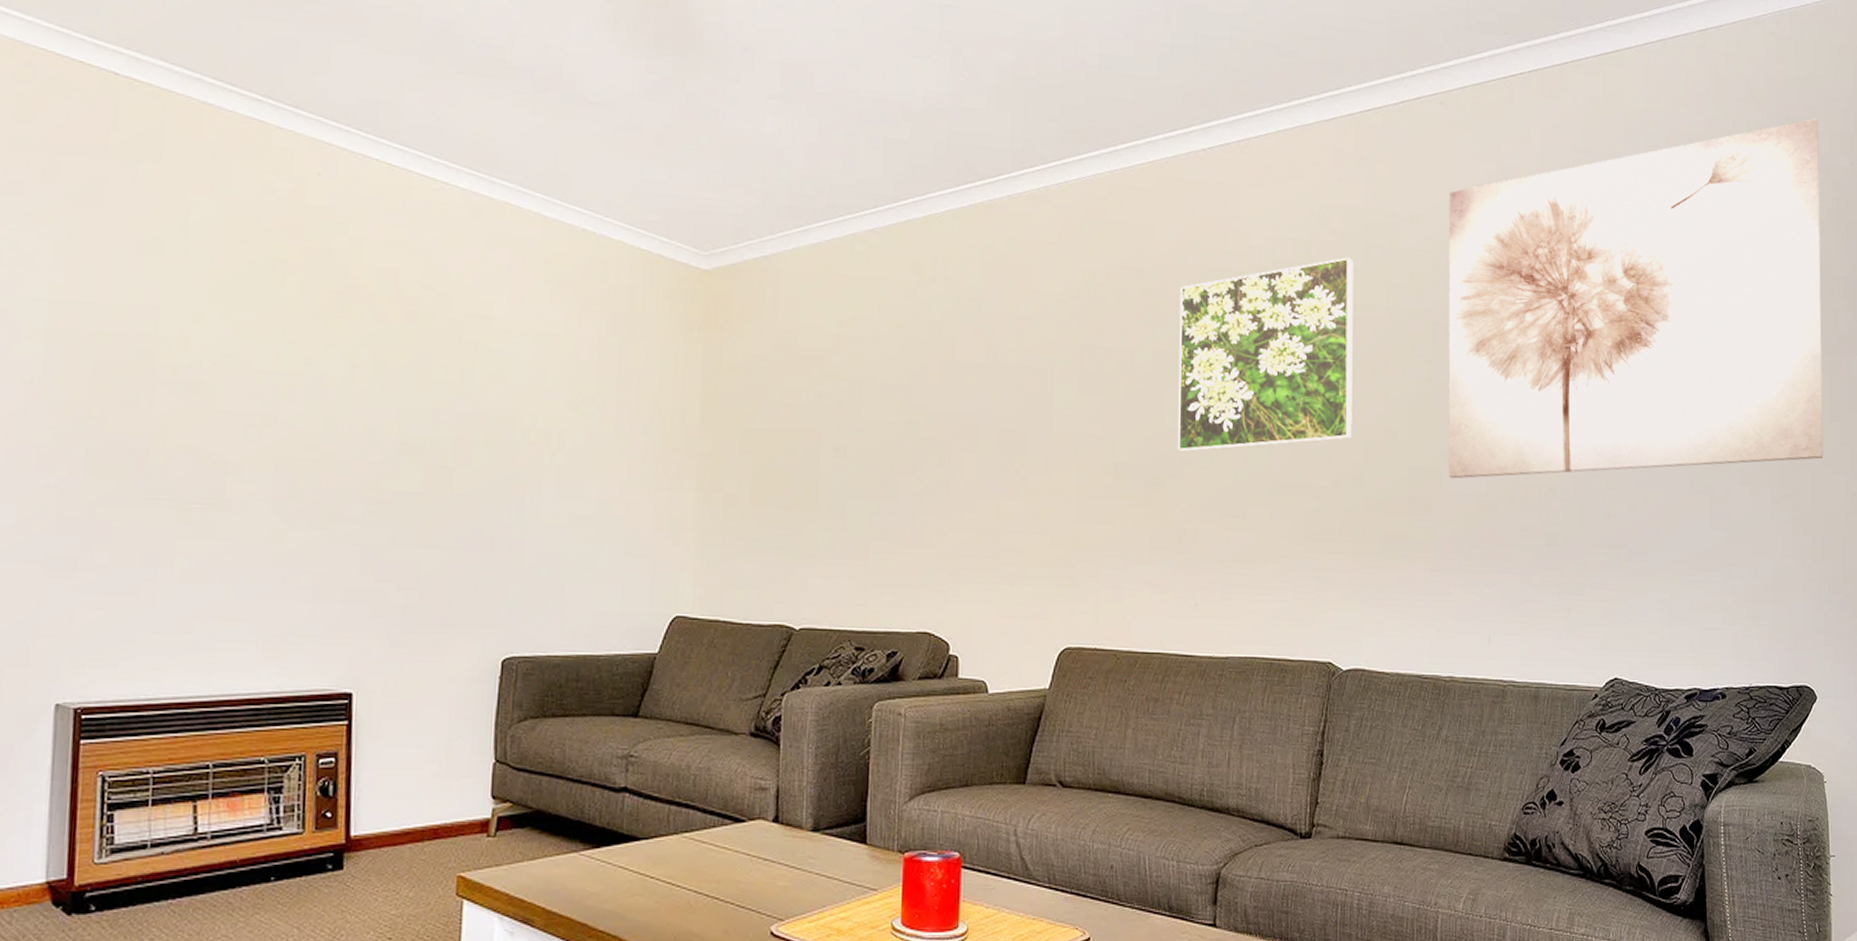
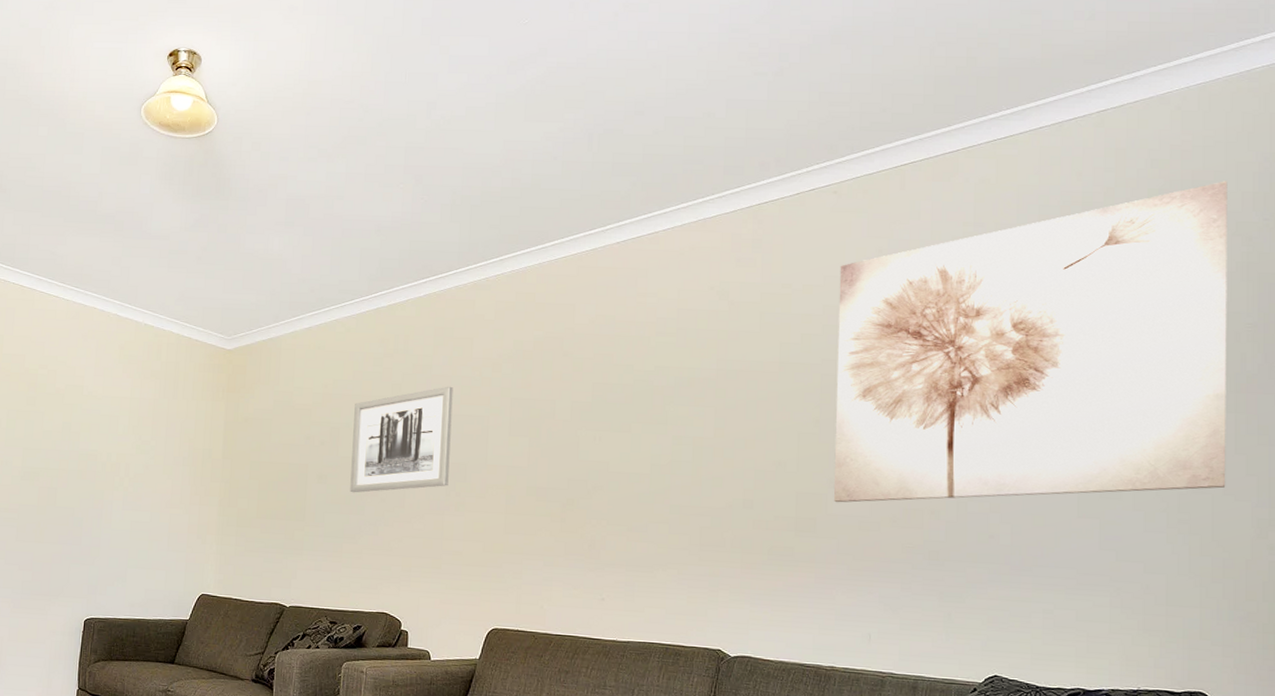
wall art: none [877,328,1008,471] -> present [350,386,453,493]
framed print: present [1177,256,1353,453] -> none [589,322,749,480]

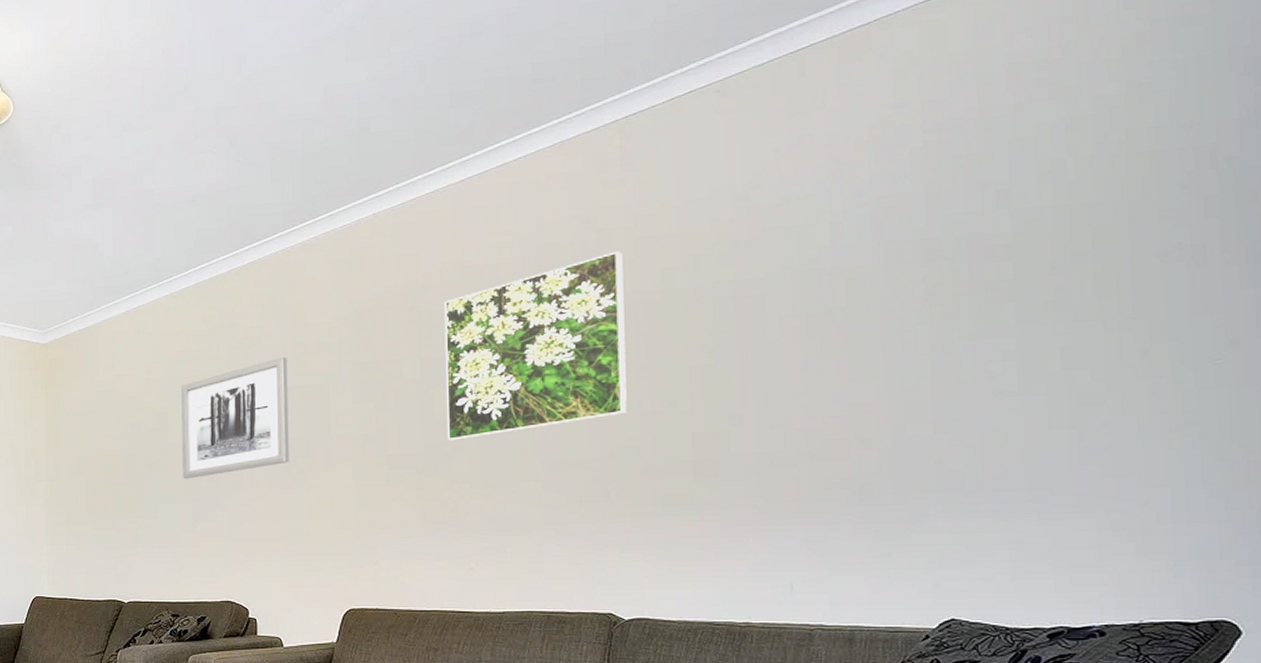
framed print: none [589,322,749,480] -> present [444,250,627,442]
wall art: present [833,181,1228,503] -> none [729,11,1247,440]

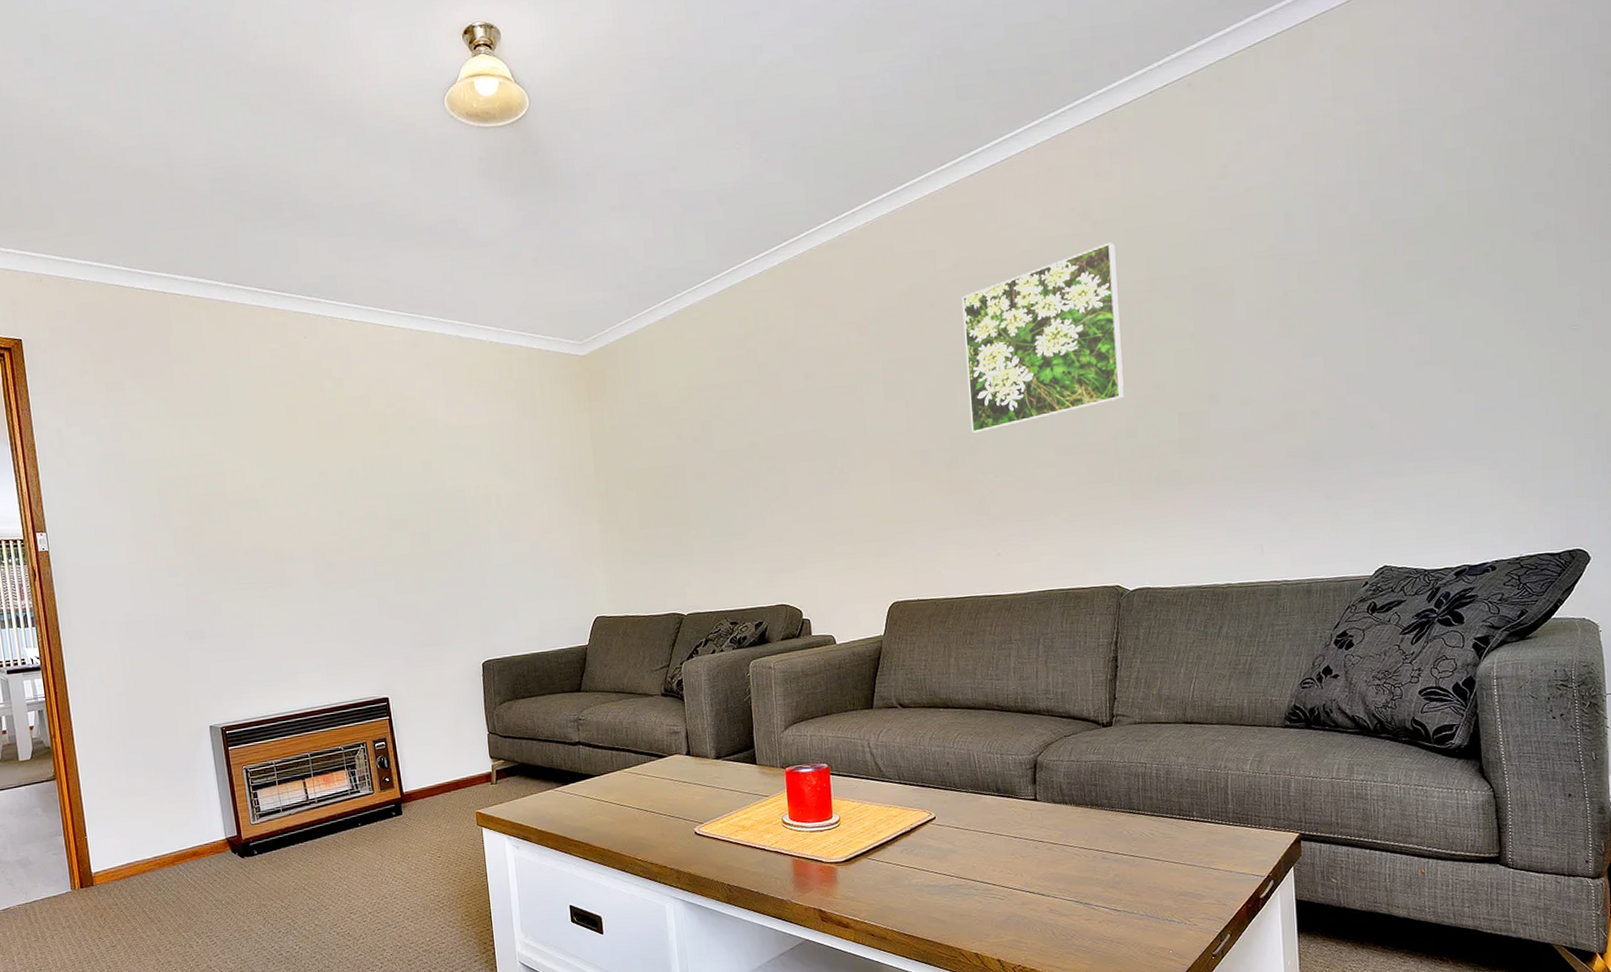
wall art: present [181,357,289,479] -> none [723,358,830,487]

